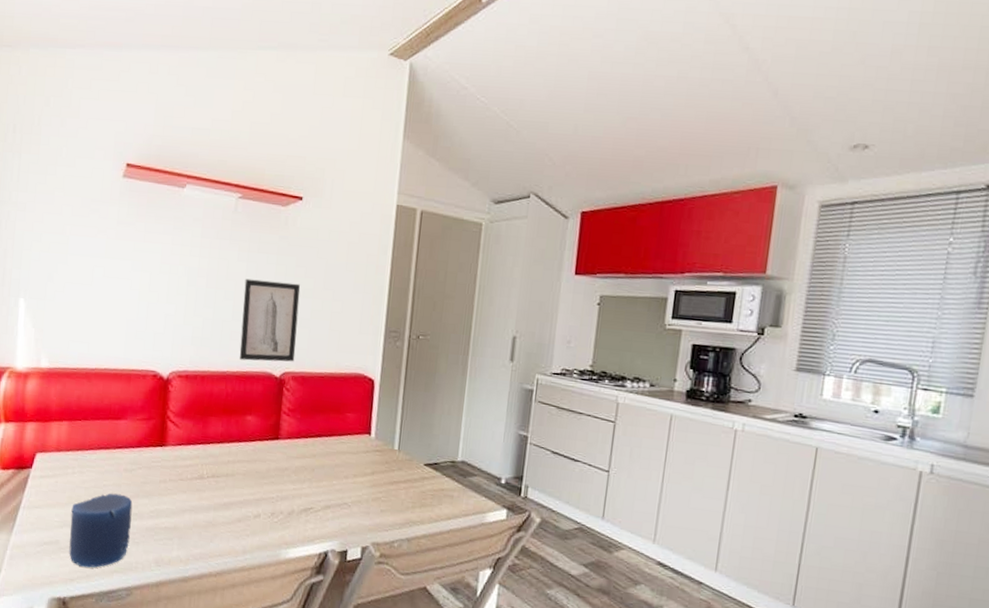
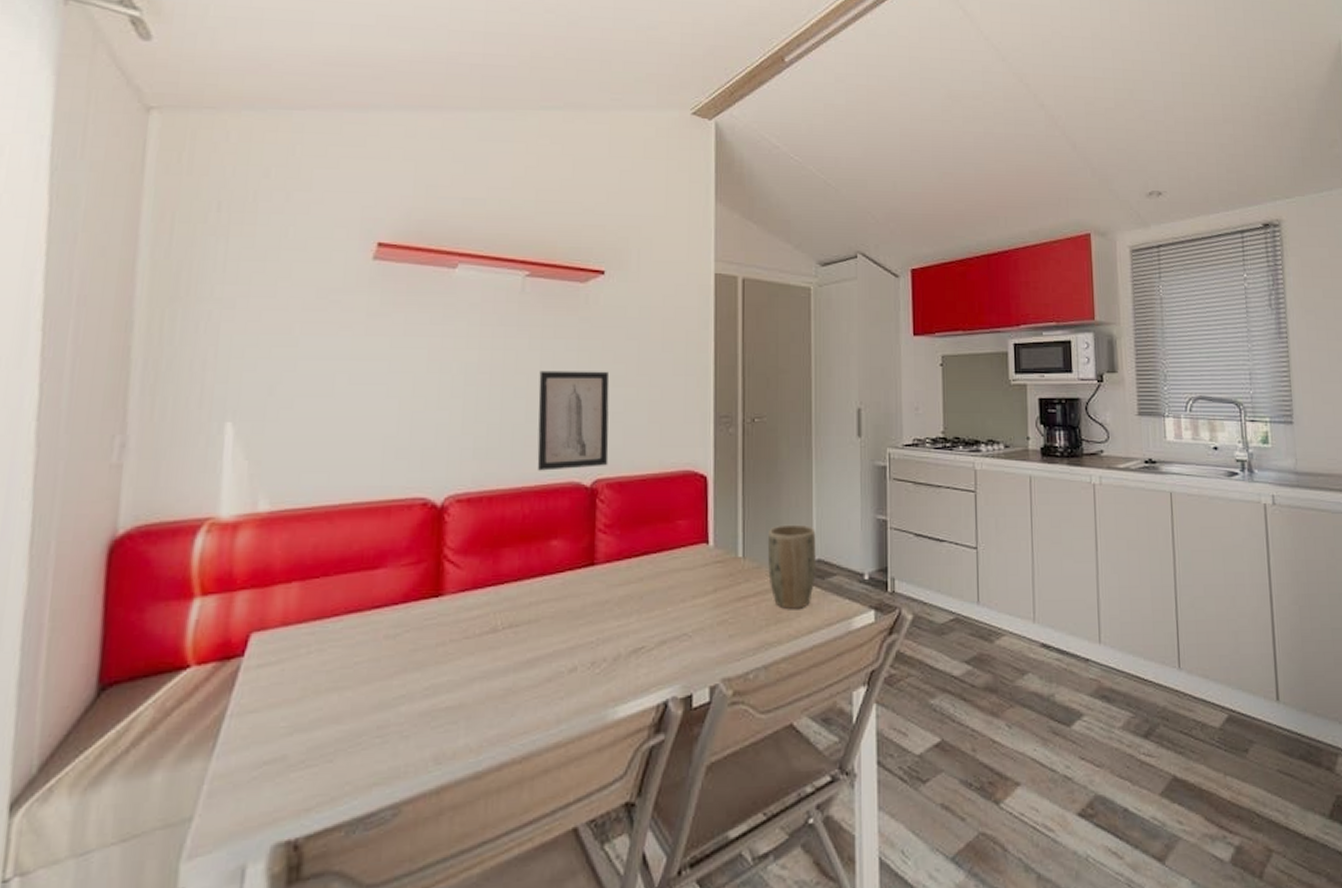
candle: present [69,493,133,568] -> none [303,671,398,787]
plant pot: none [418,428,463,498] -> present [767,524,817,609]

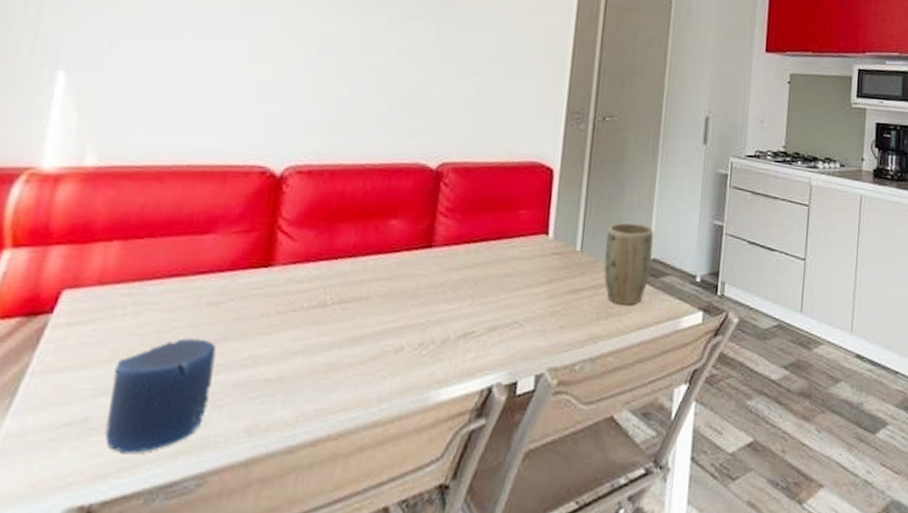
candle: none [303,671,398,787] -> present [104,338,217,453]
wall art: present [537,370,610,471] -> none [384,50,466,151]

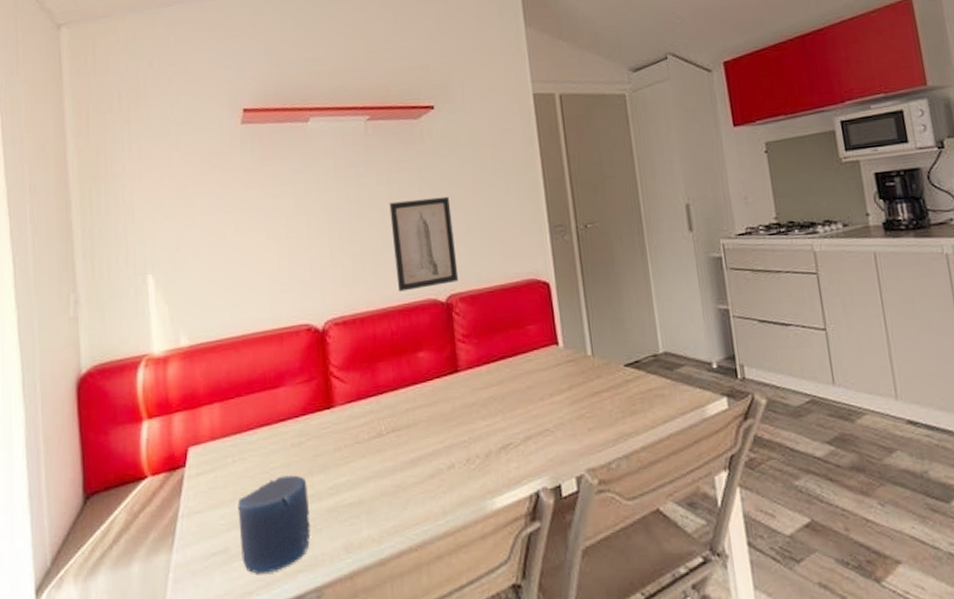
wall art: none [384,50,466,151] -> present [389,196,459,292]
plant pot: present [604,222,654,305] -> none [613,320,665,401]

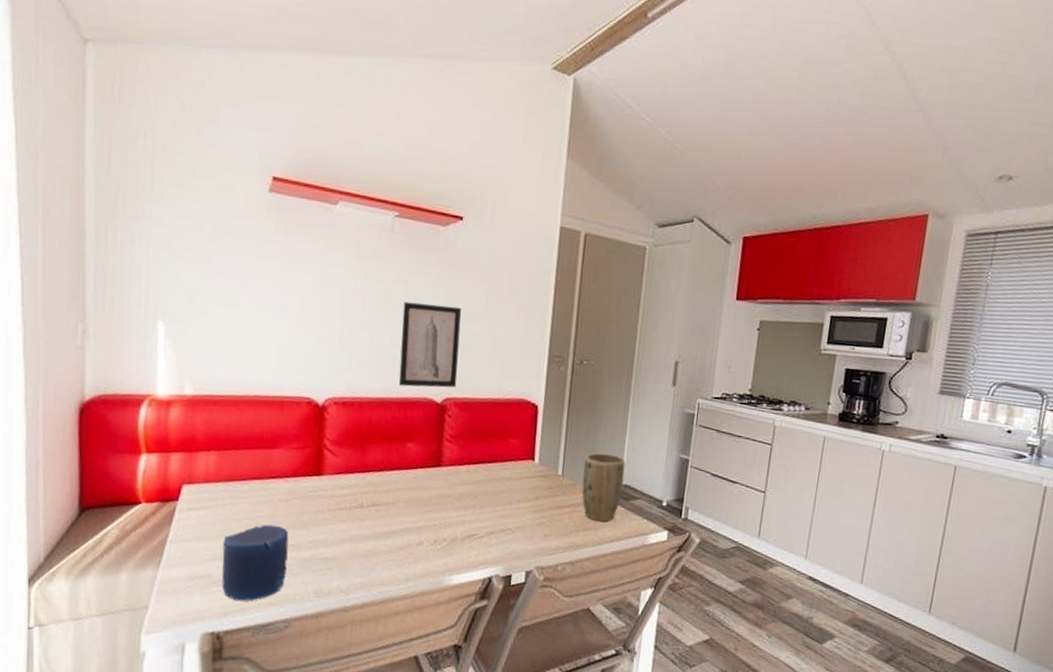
plant pot: none [613,320,665,401] -> present [582,453,626,522]

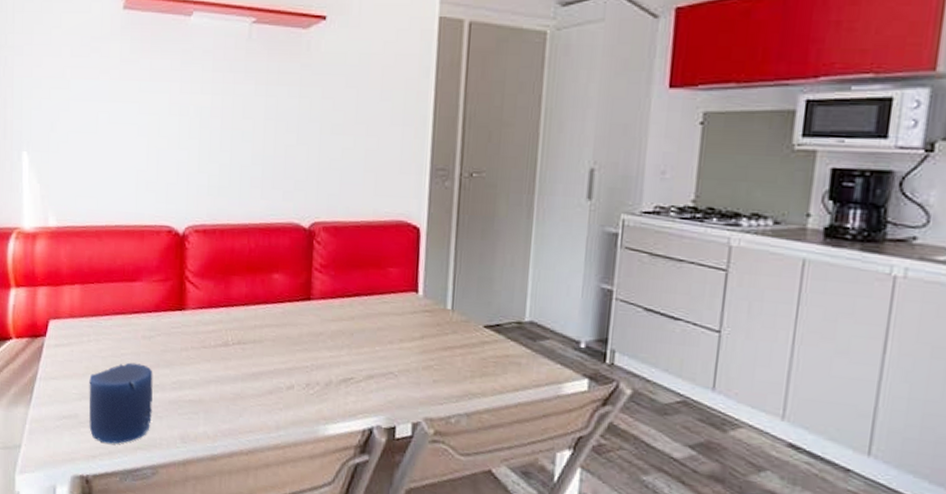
wall art: present [398,301,462,388] -> none [261,116,329,211]
plant pot: present [582,453,626,522] -> none [476,283,531,366]

